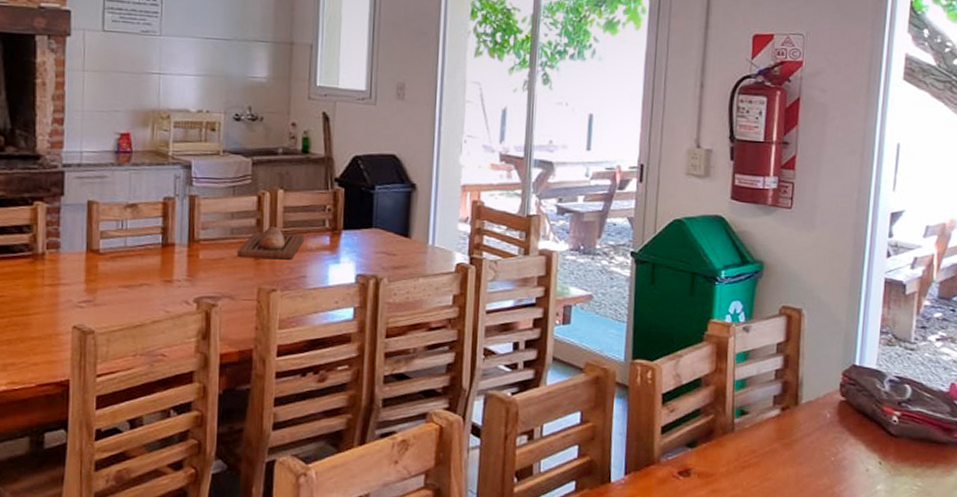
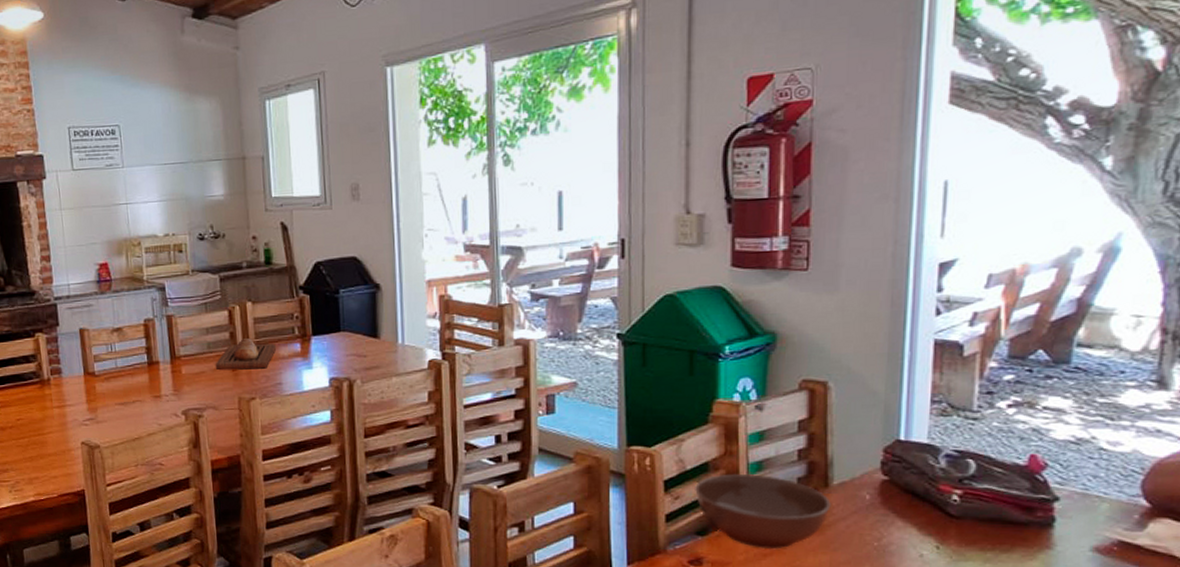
bowl: none [688,389,799,461] -> present [695,473,831,548]

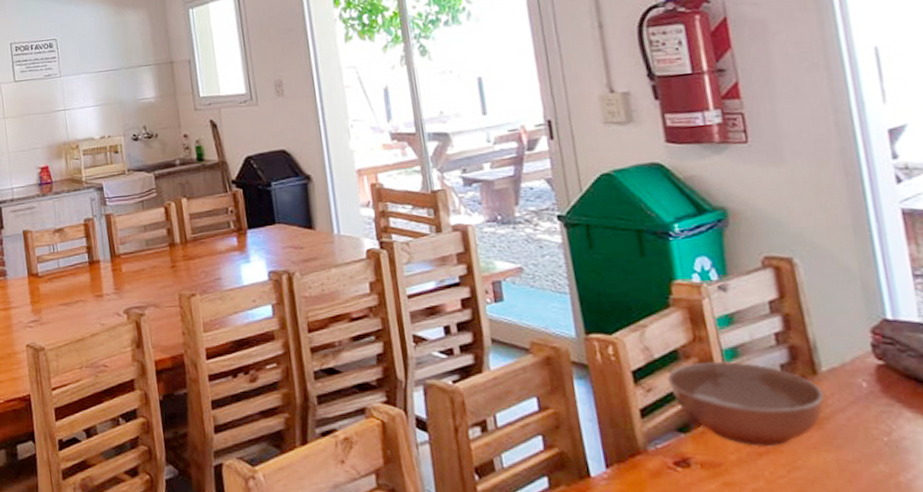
bread loaf: present [216,338,277,370] -> none [155,234,214,266]

